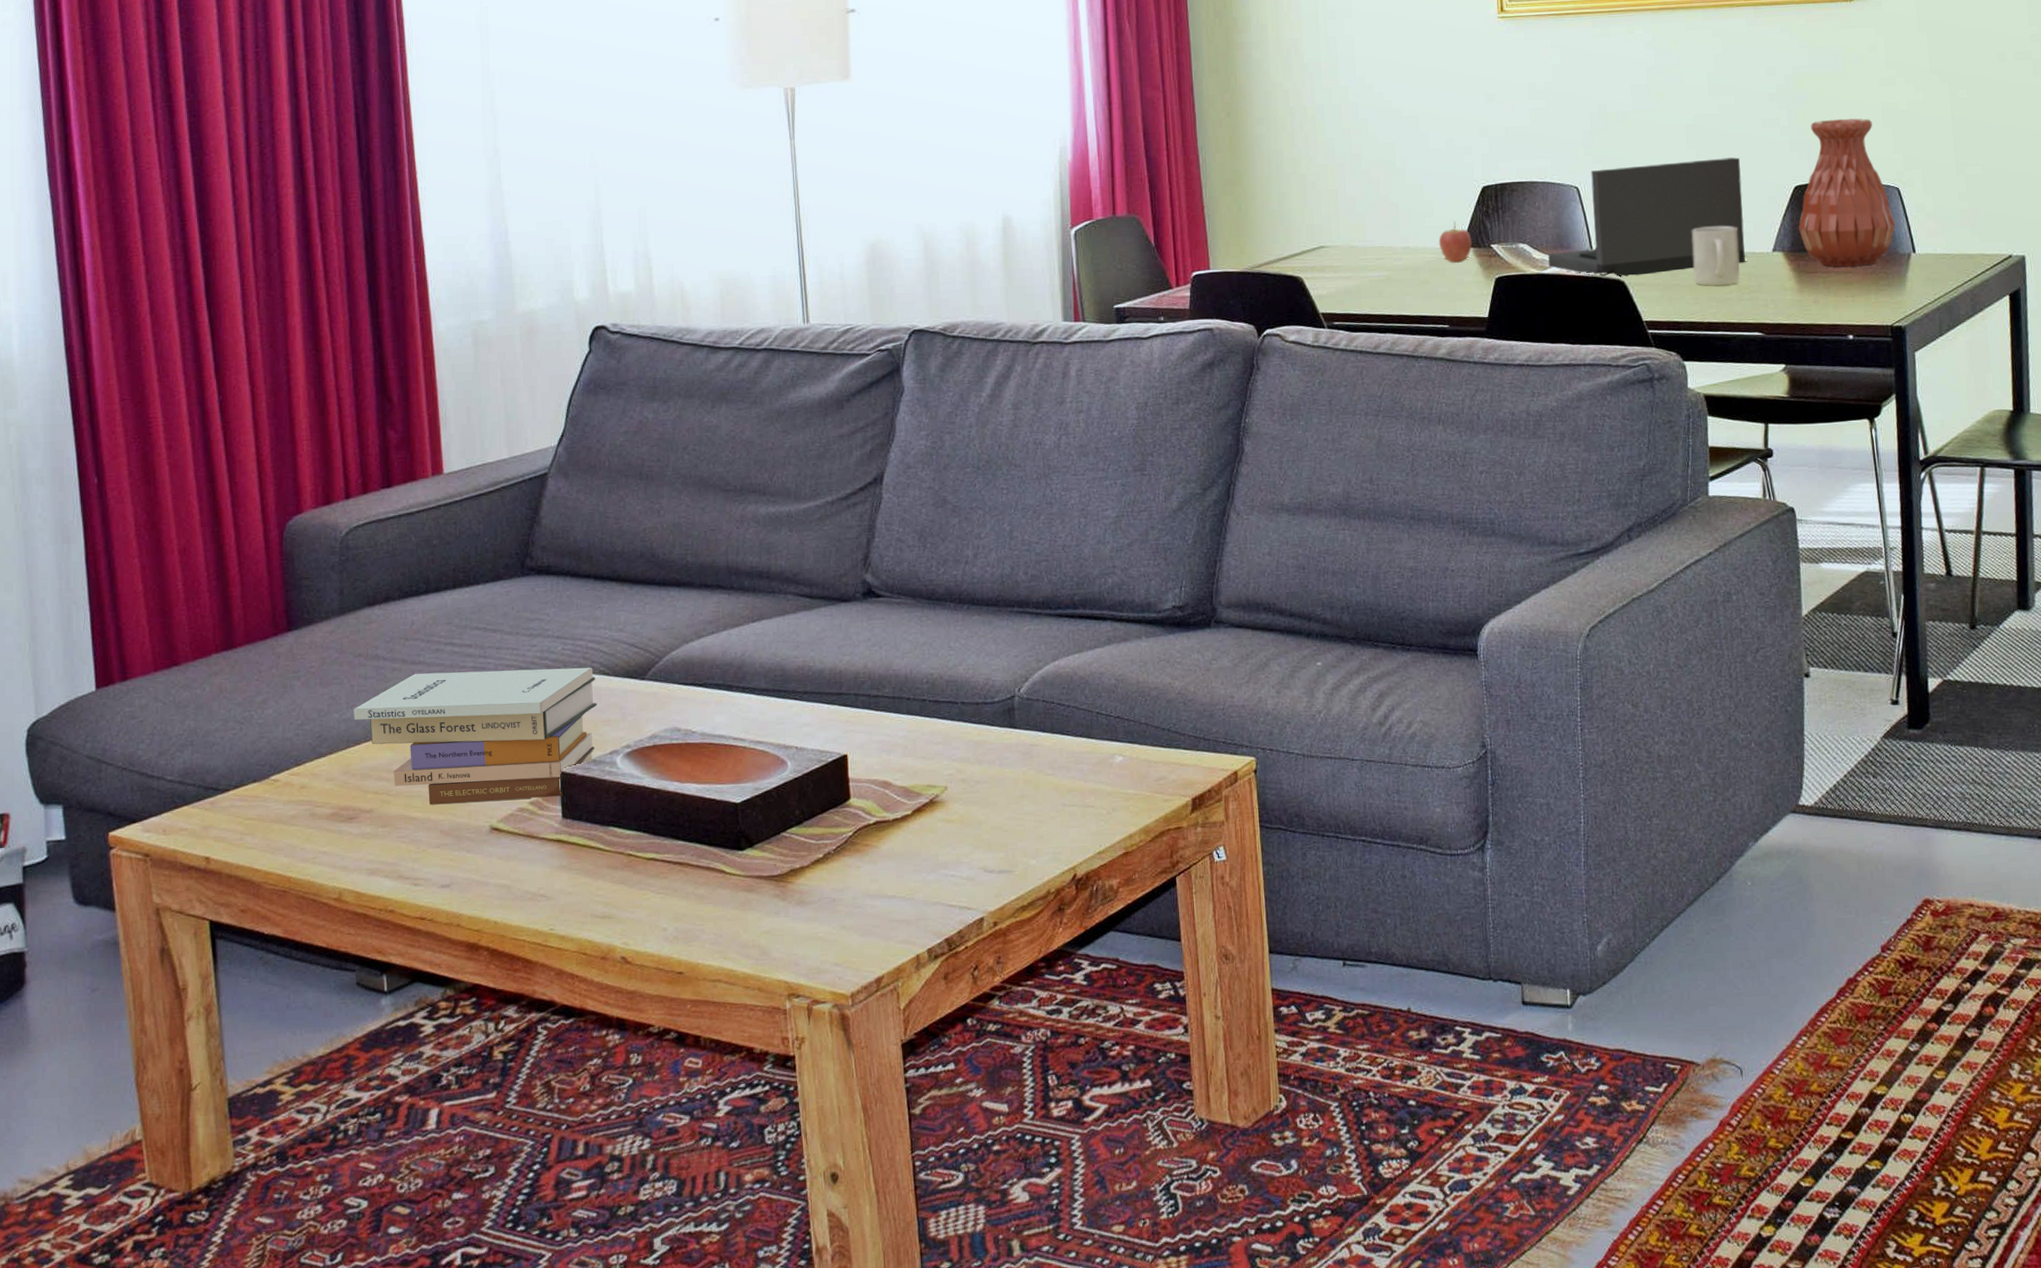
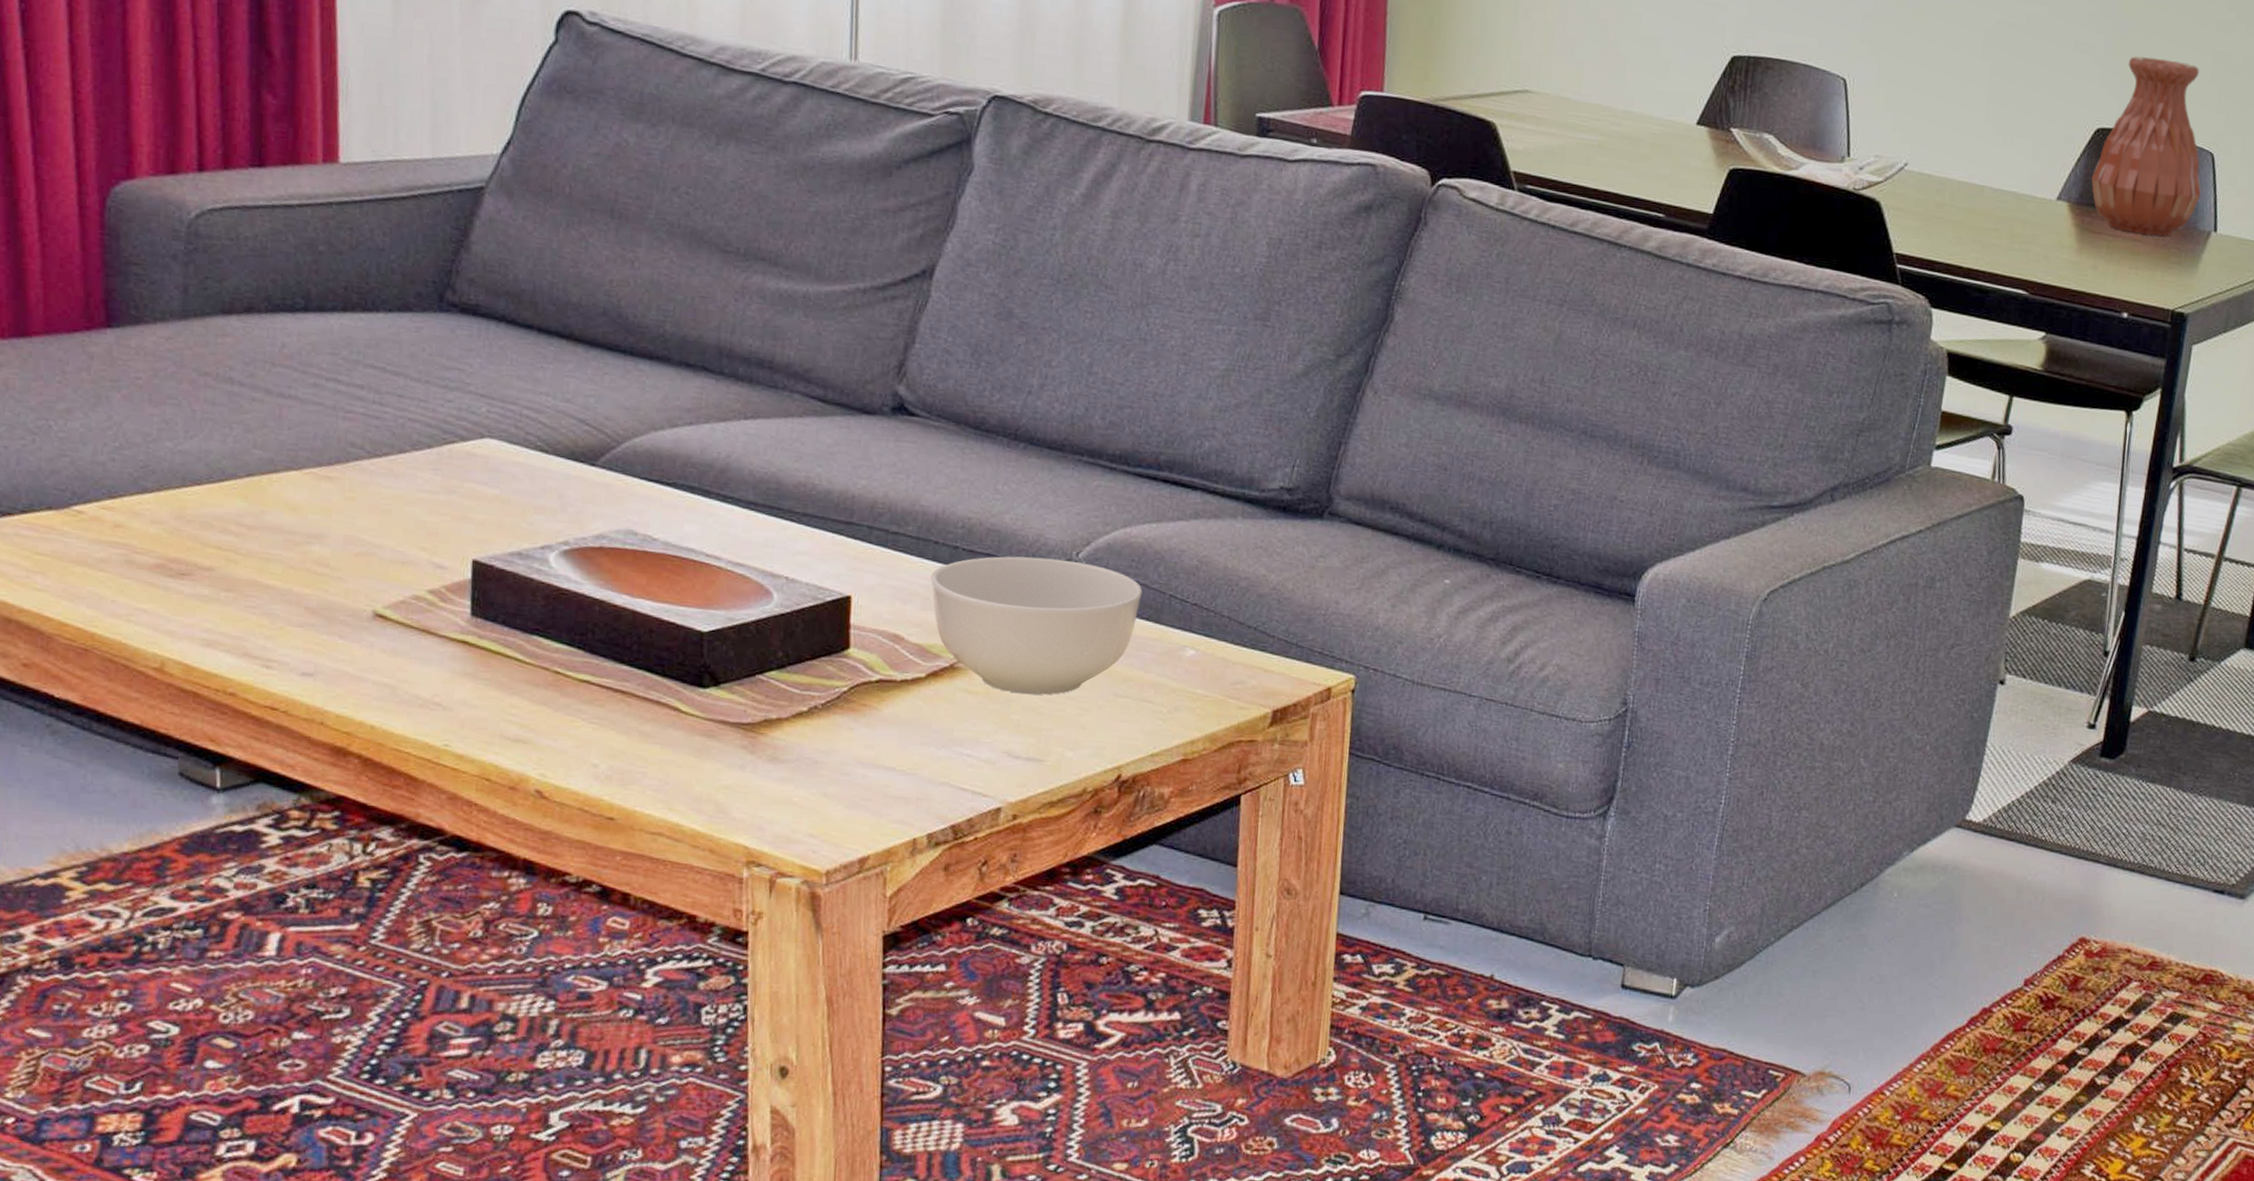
books: present [354,667,597,805] -> none [194,408,529,590]
bowl: none [907,696,1075,816] -> present [931,556,1143,695]
fruit: present [1438,221,1473,264] -> none [1668,91,1710,144]
laptop: present [1548,157,1745,277] -> none [1795,62,2040,207]
mug: present [1691,225,1740,286] -> none [1960,154,2022,230]

